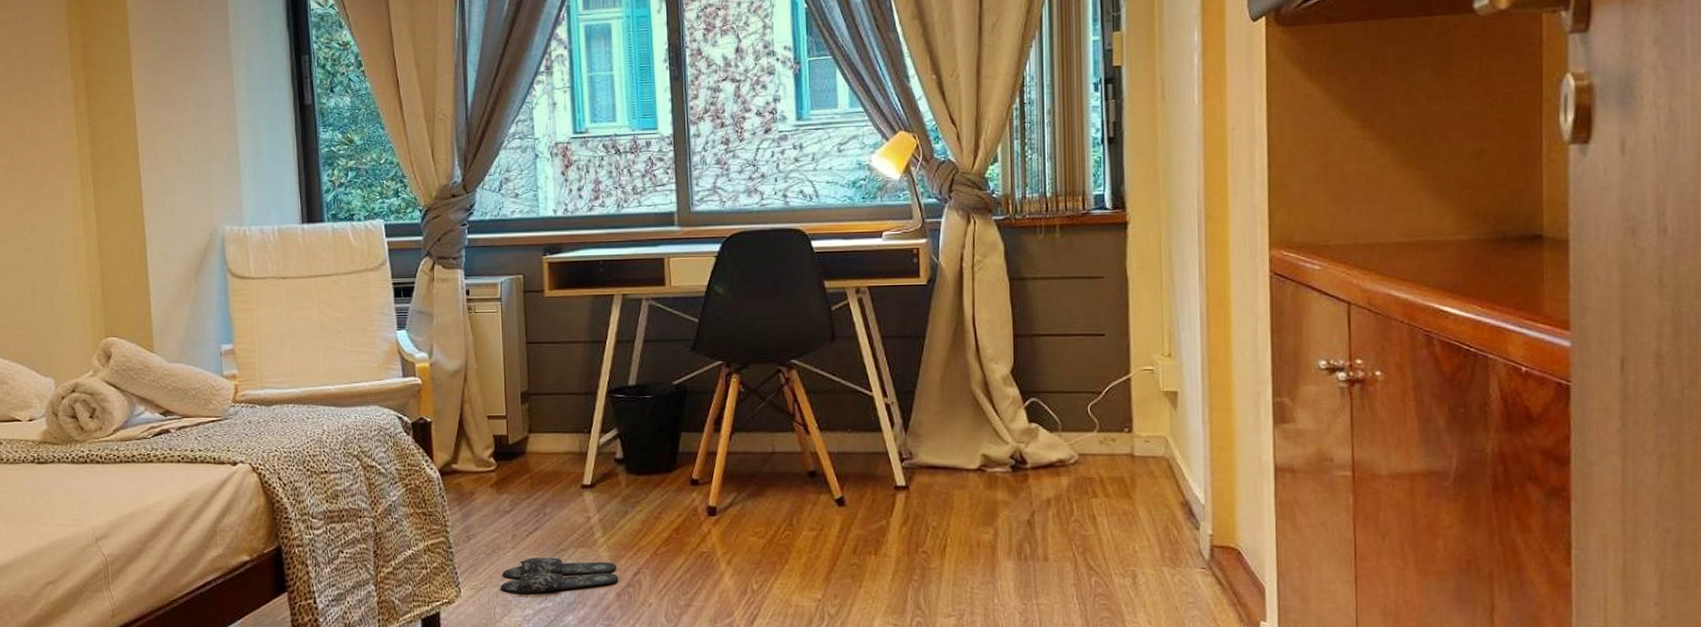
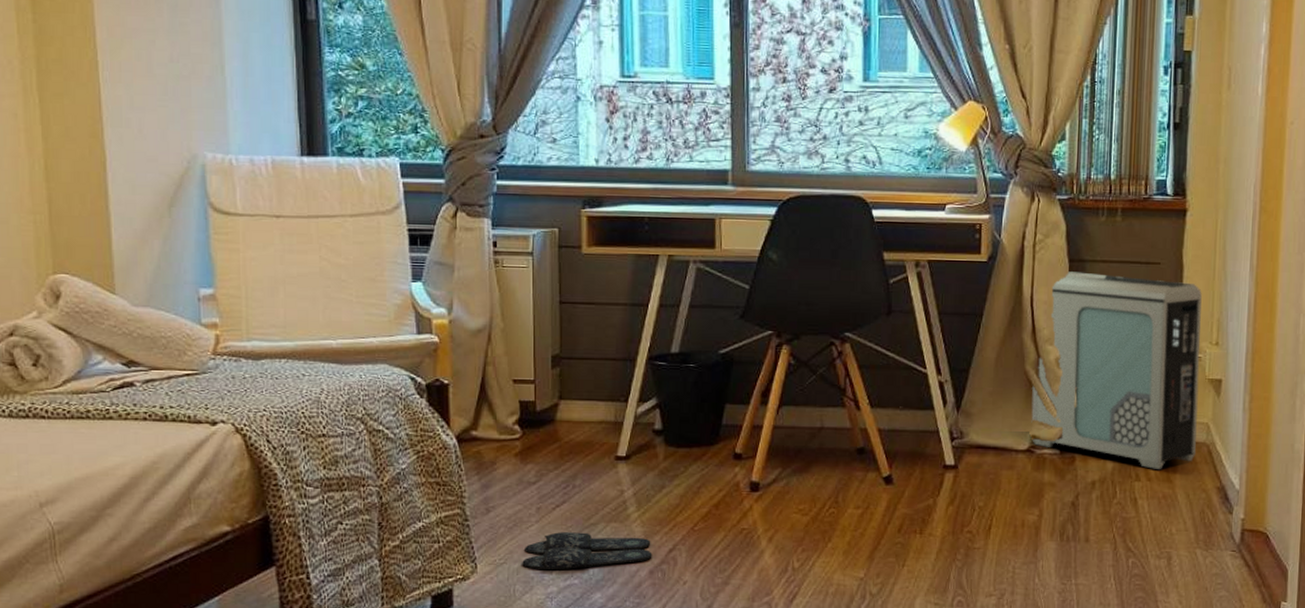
air purifier: none [980,290,1155,485] -> present [1031,271,1202,469]

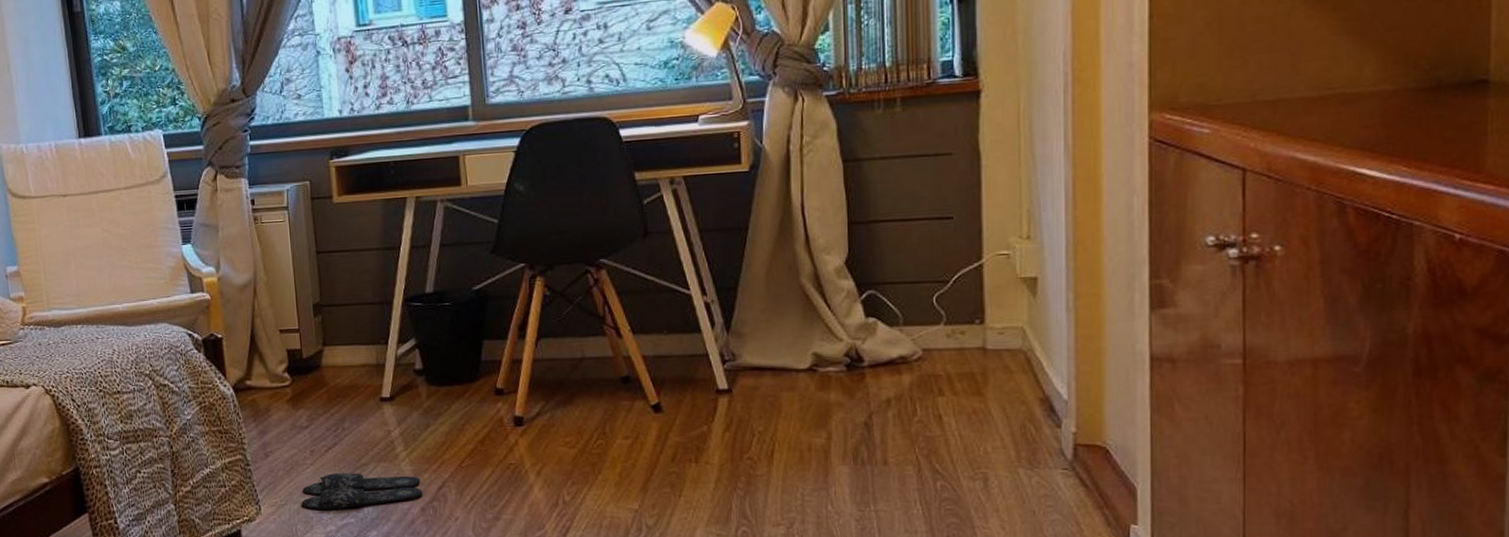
air purifier: present [1031,271,1202,469] -> none [810,171,1011,382]

